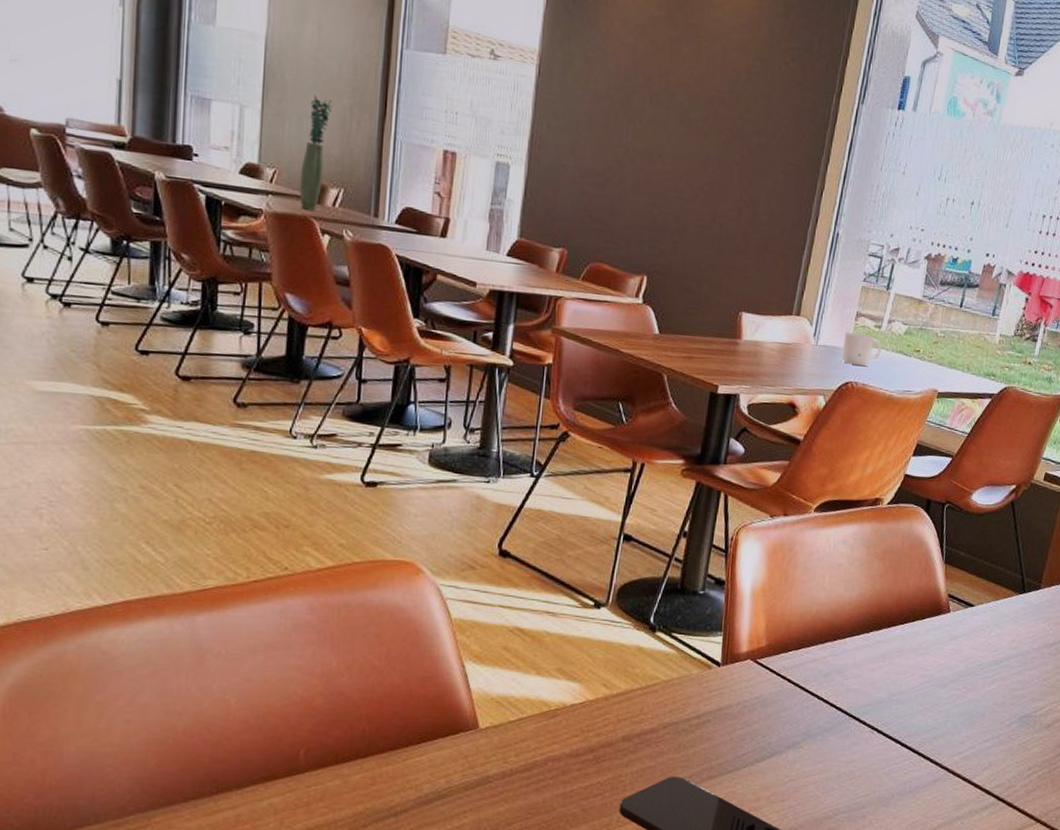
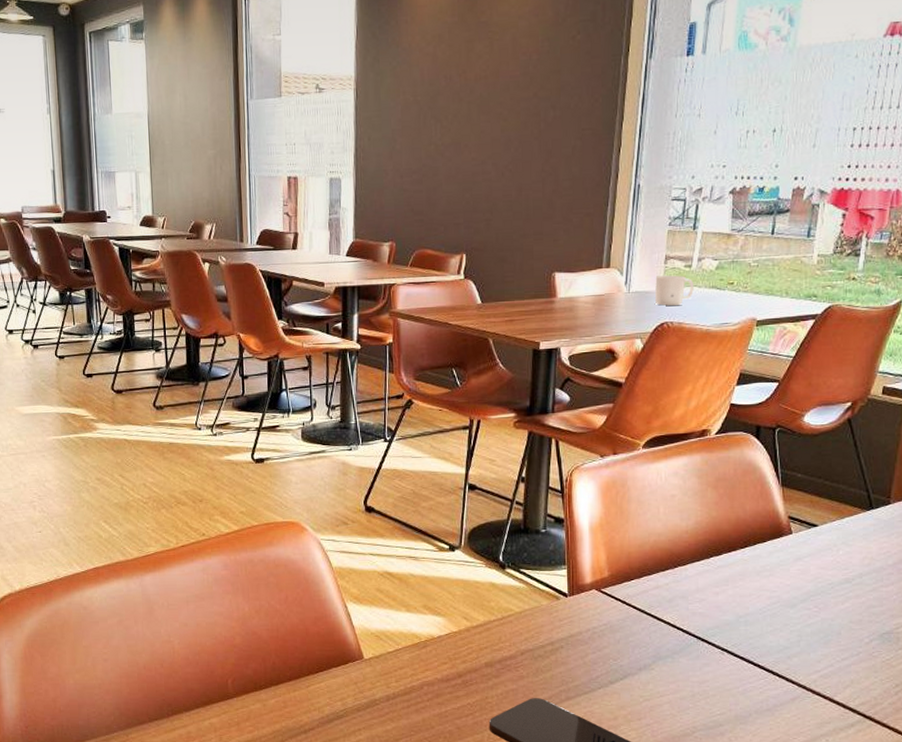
vase: present [299,95,333,211] -> none [183,152,201,245]

